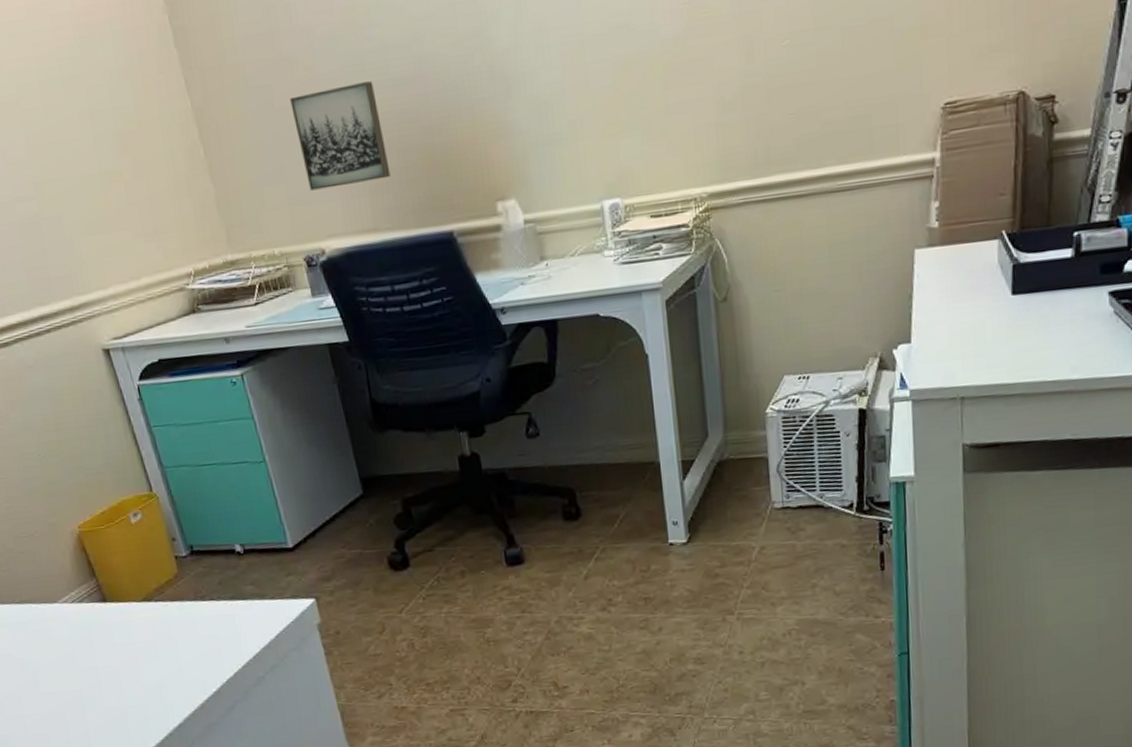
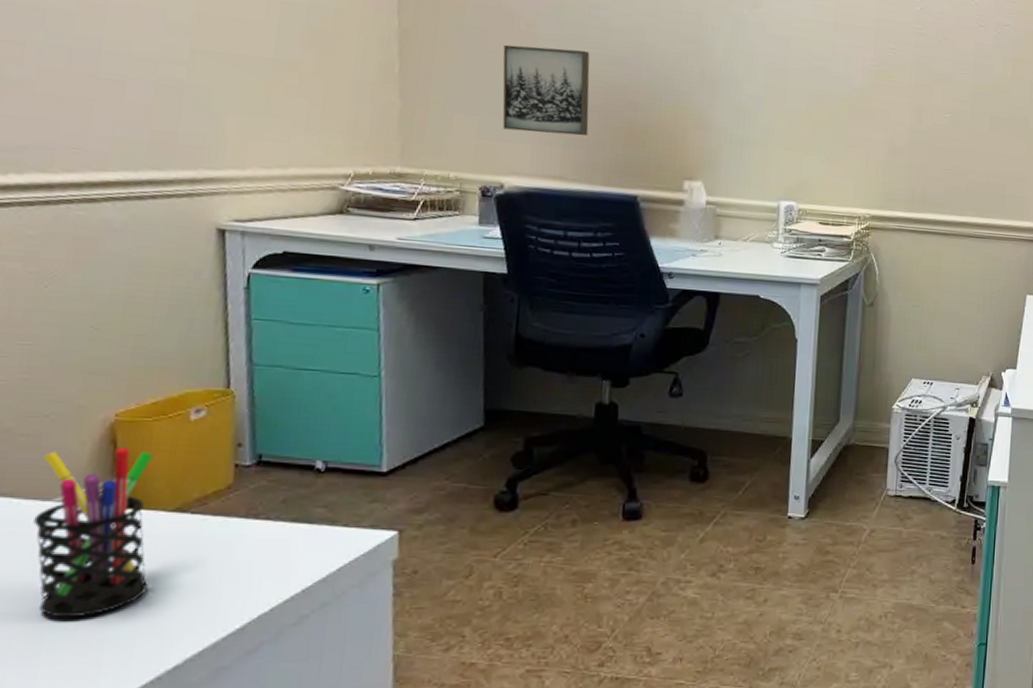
pen holder: none [40,552,142,694] -> present [33,446,155,618]

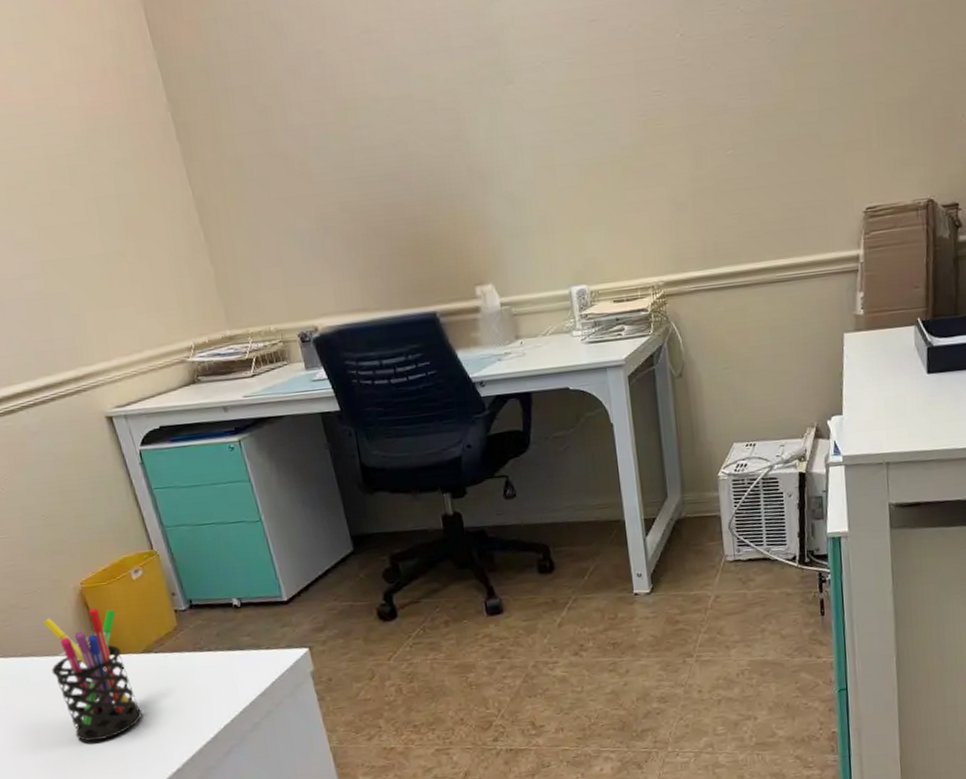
wall art: present [502,44,590,136] -> none [285,176,379,274]

